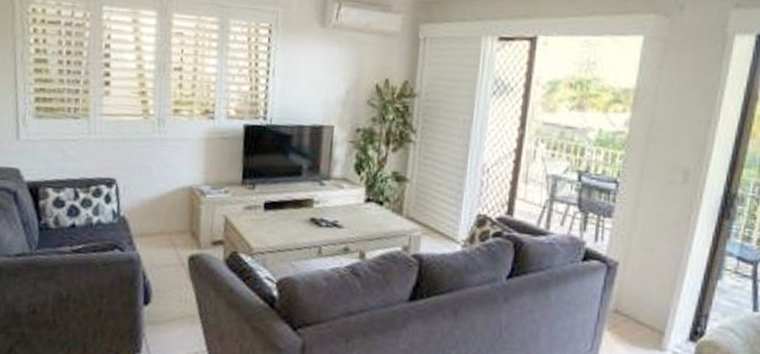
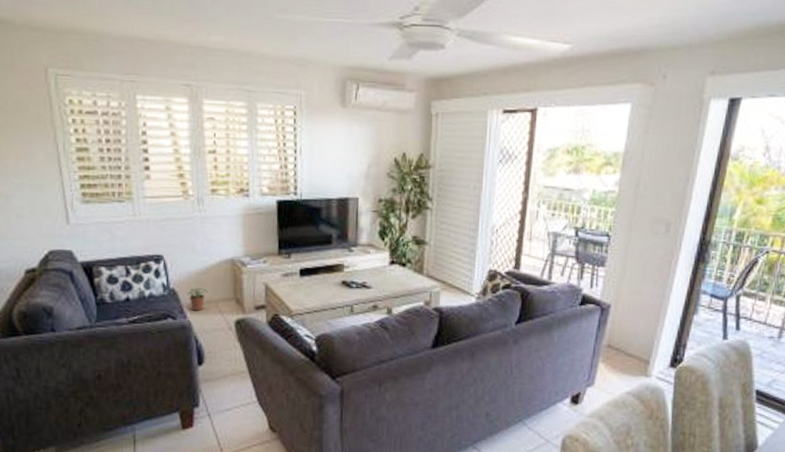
potted plant: none [138,216,162,244] -> present [187,287,208,311]

